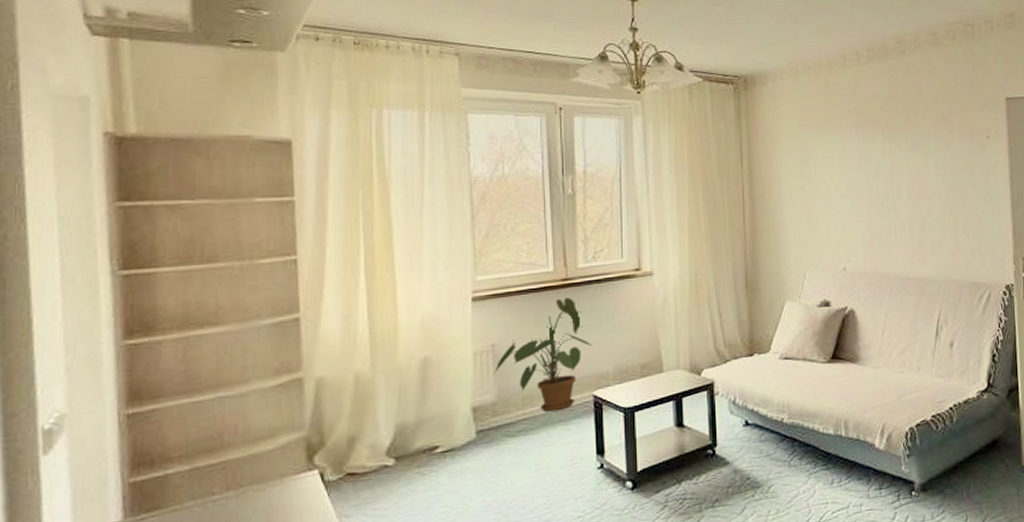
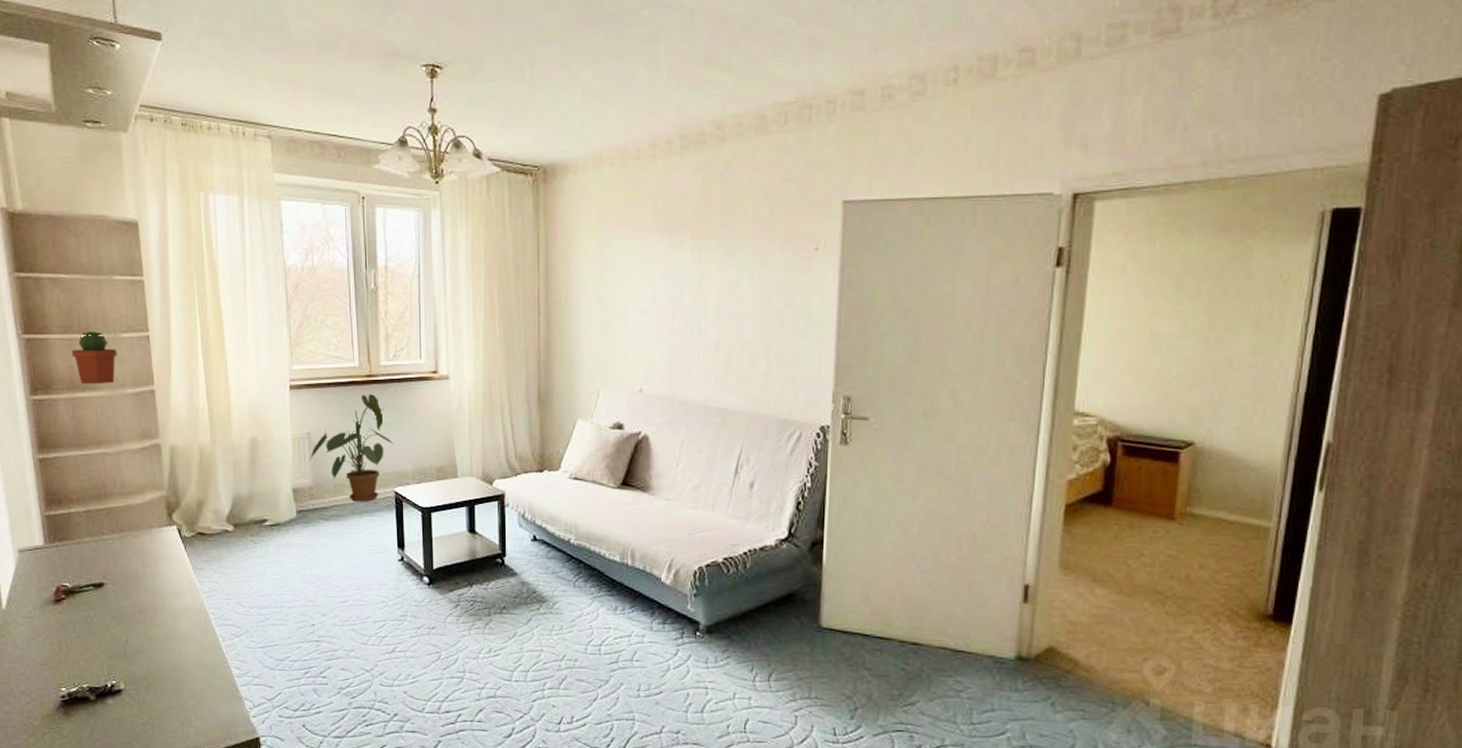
succulent plant: none [188,259,252,321] -> present [71,331,117,385]

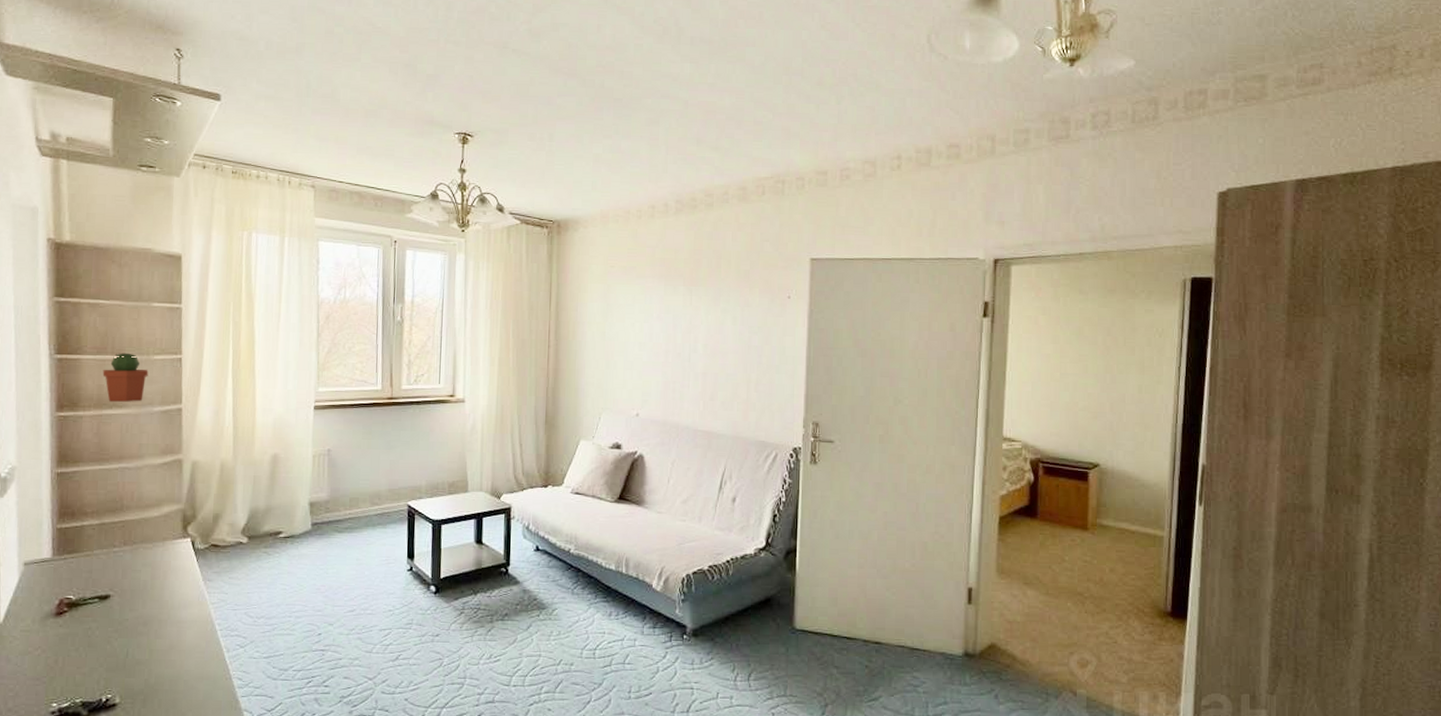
house plant: present [309,394,394,502] -> none [327,415,410,515]

